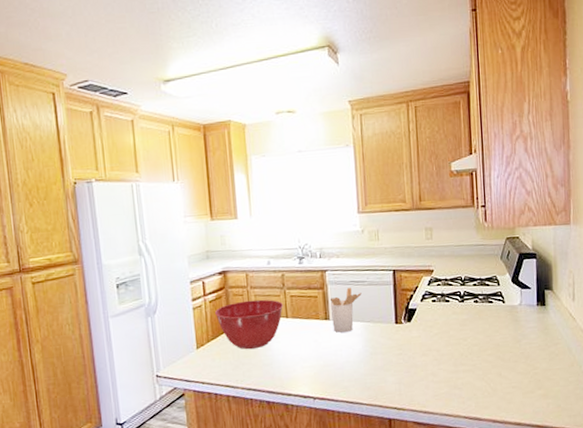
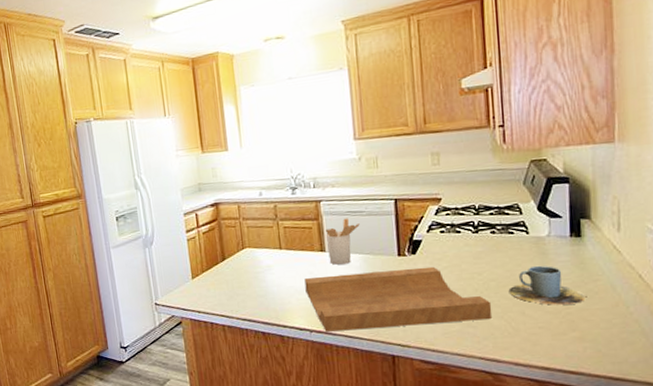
mixing bowl: present [214,299,283,350] -> none [208,230,276,281]
cutting board: none [309,333,475,398] -> present [304,266,492,332]
cup: none [488,331,549,367] -> present [508,265,586,305]

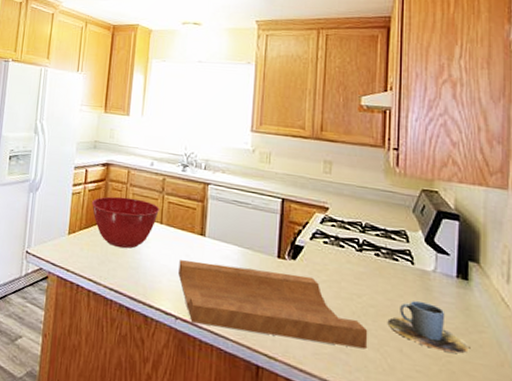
mixing bowl: none [208,230,276,281] -> present [91,196,159,249]
utensil holder: present [325,218,360,266] -> none [207,206,244,255]

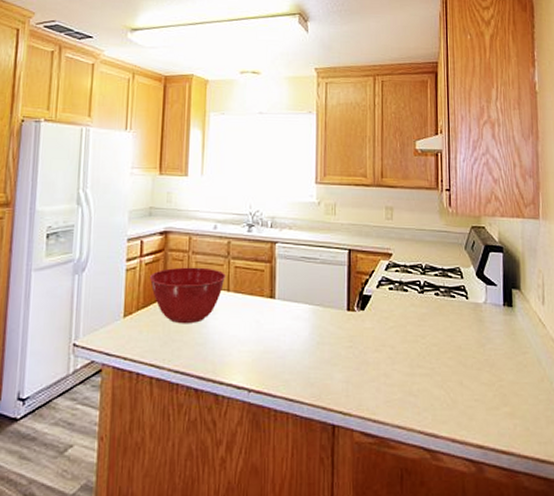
cutting board: present [178,260,368,350] -> none [249,325,433,392]
cup: present [387,300,469,354] -> none [448,332,516,376]

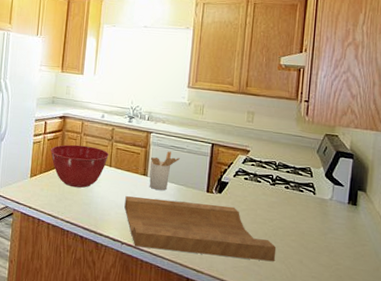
cutting board: none [249,325,433,392] -> present [124,196,277,262]
utensil holder: none [277,264,313,316] -> present [149,151,180,191]

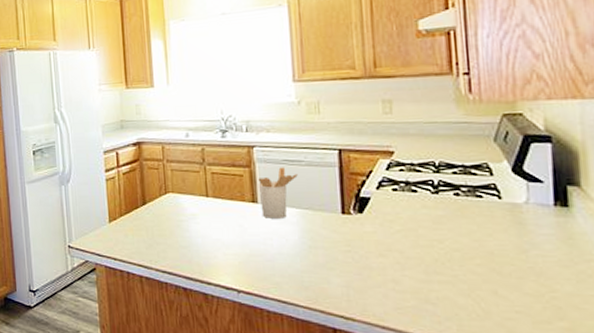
mixing bowl: present [50,144,109,188] -> none [128,174,203,229]
cutting board: present [124,196,277,262] -> none [233,229,456,297]

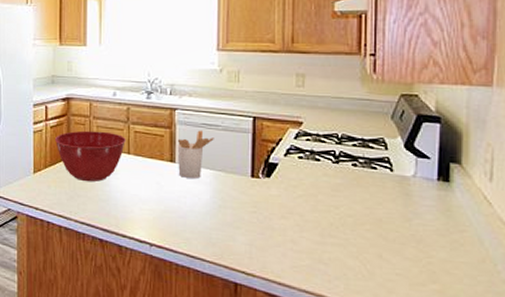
mixing bowl: none [128,174,203,229] -> present [54,130,126,182]

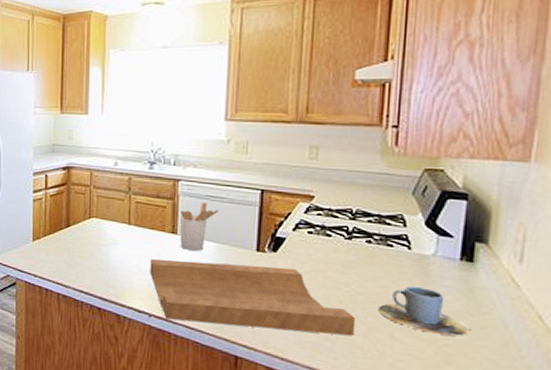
mixing bowl: present [54,130,126,182] -> none [54,200,126,252]
cutting board: none [150,188,347,258] -> present [150,259,356,337]
cup: none [366,206,450,254] -> present [378,285,469,336]

